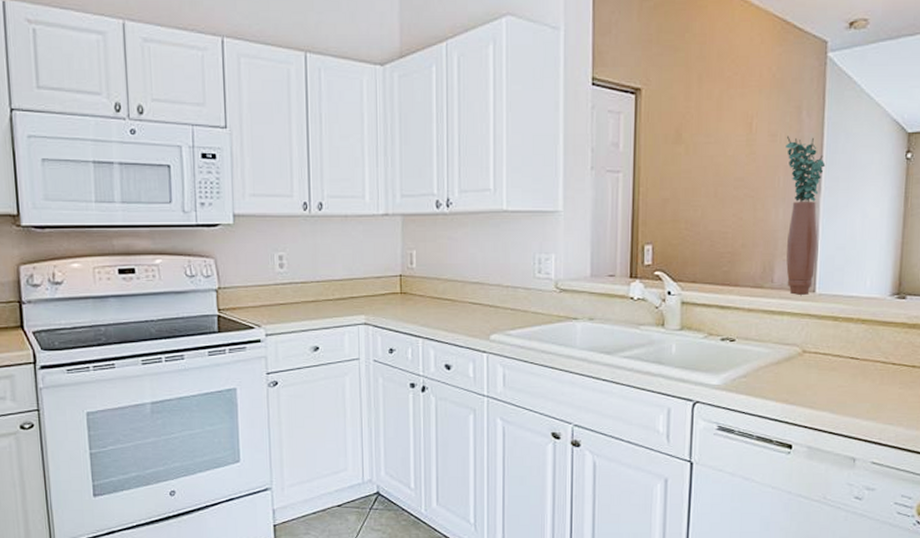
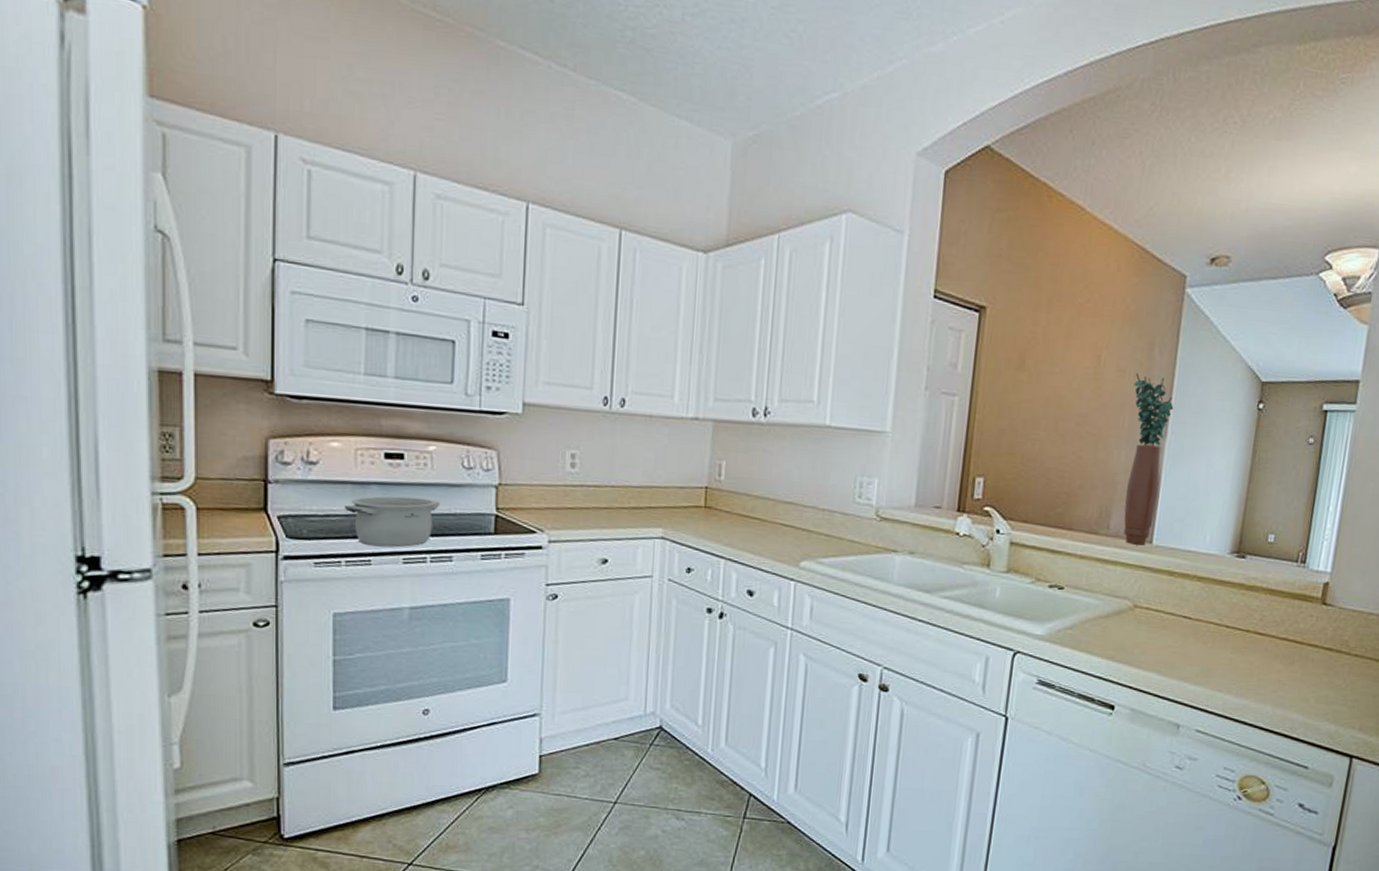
cooking pot: none [87,306,170,351] -> present [344,496,441,548]

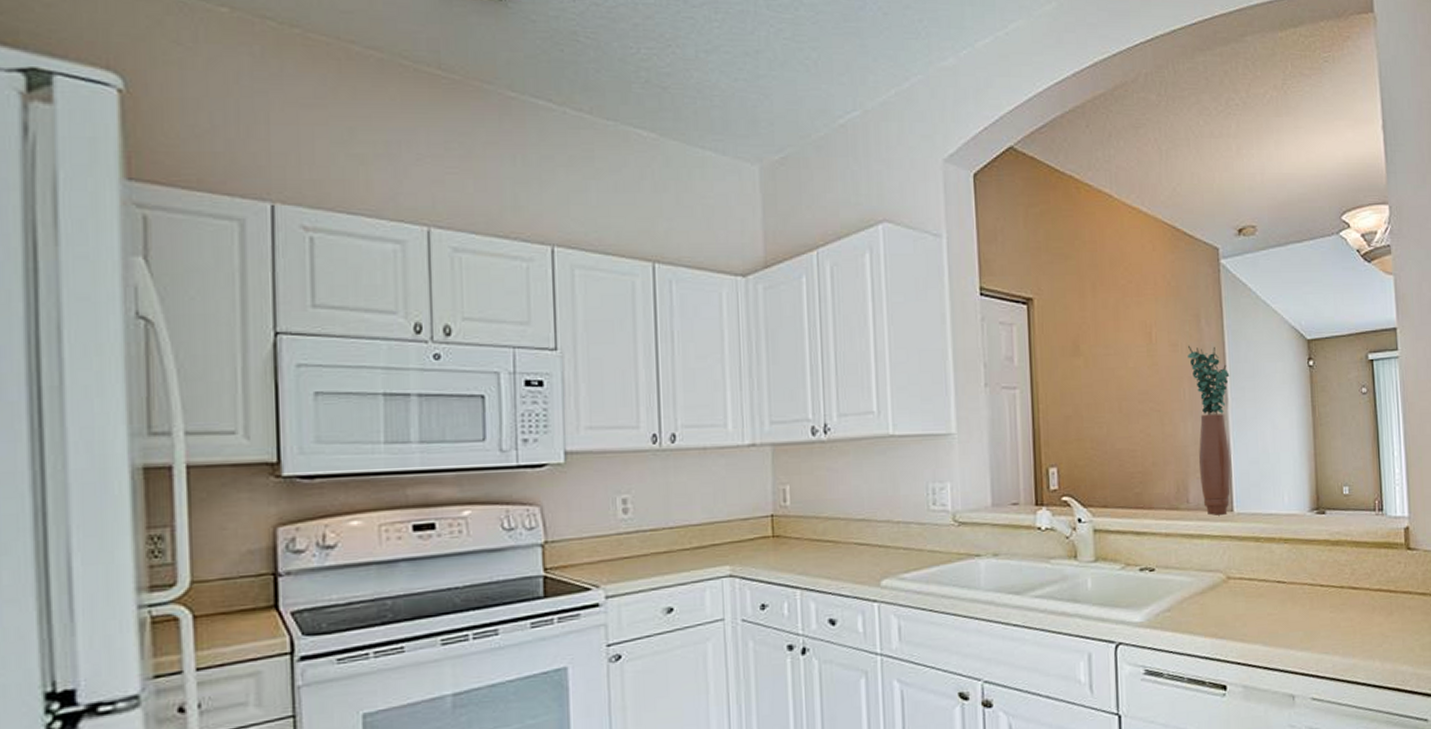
cooking pot: present [344,496,441,548] -> none [368,569,481,631]

